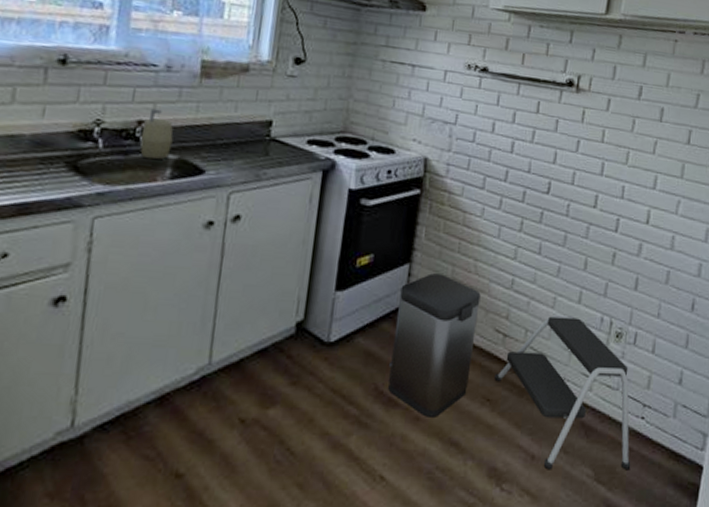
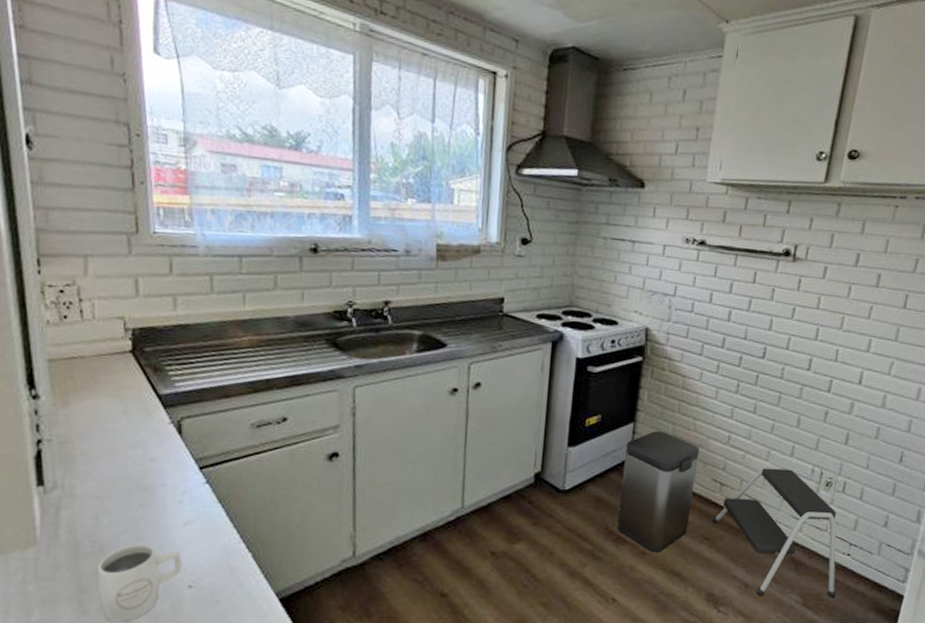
soap dispenser: present [140,108,174,160] -> none [388,290,417,336]

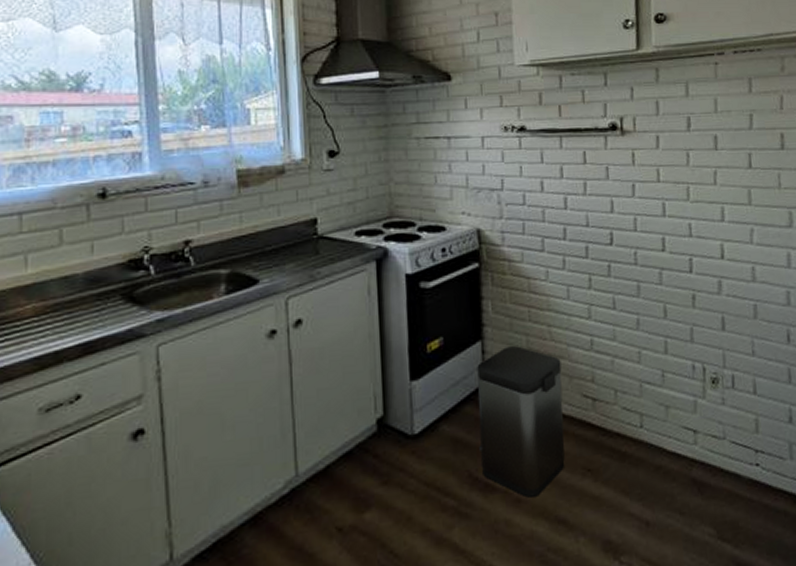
step stool: present [712,468,837,598] -> none [591,369,755,535]

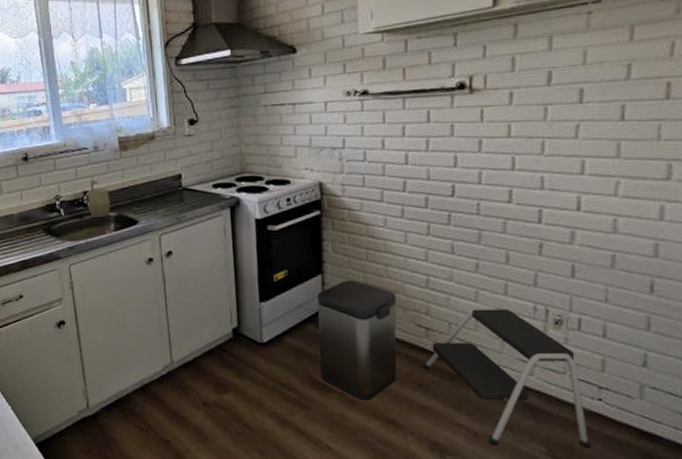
soap dispenser: none [189,226,222,278] -> present [87,180,111,219]
step stool: none [591,369,755,535] -> present [422,309,592,448]

